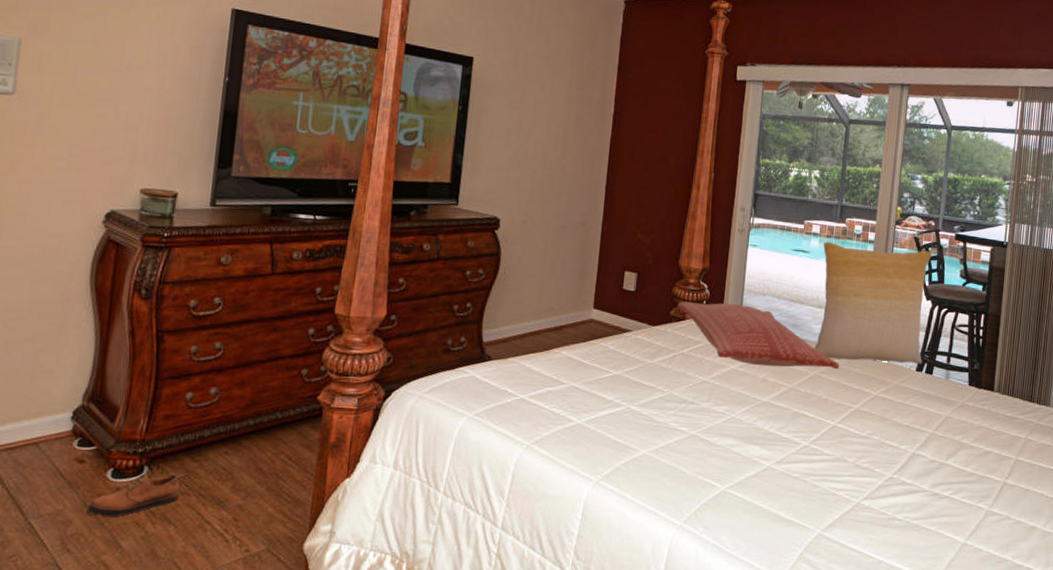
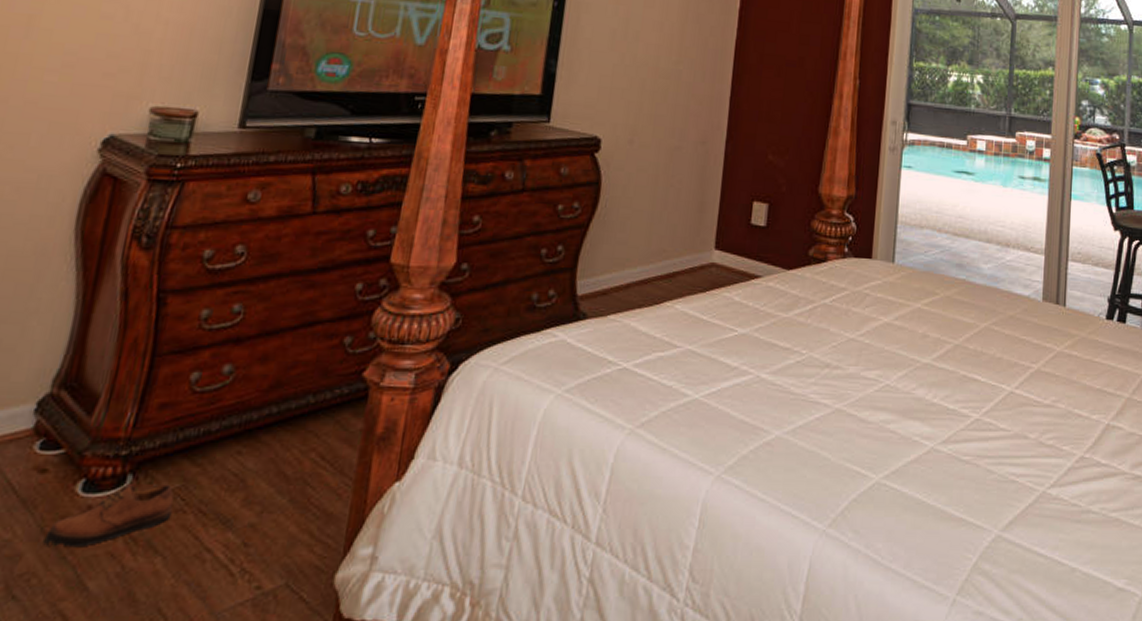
pillow: present [677,302,839,370] -> none [817,238,1014,320]
pillow: present [814,242,933,365] -> none [983,161,1119,311]

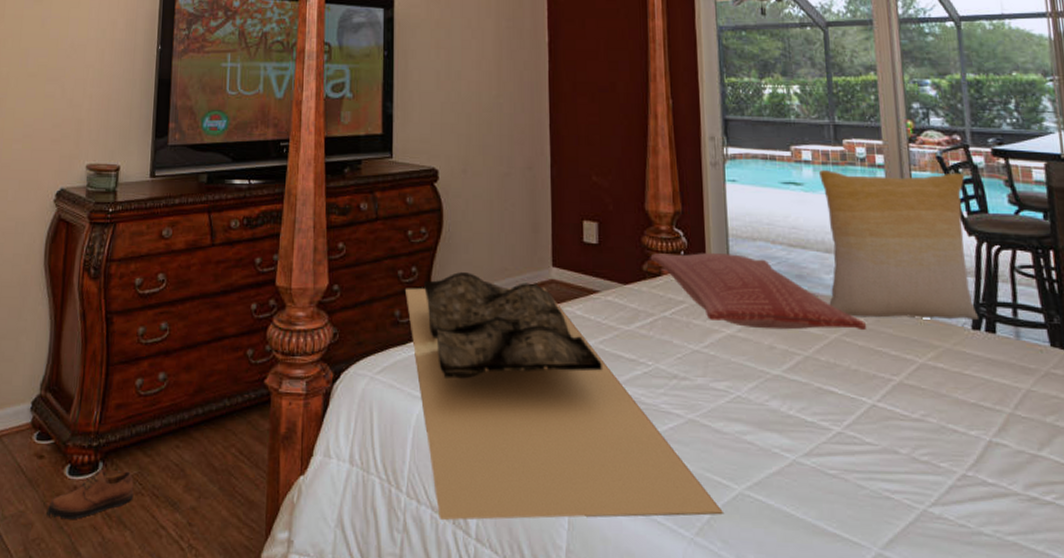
throw blanket: none [547,253,858,525] -> present [406,272,723,521]
pillow: none [817,238,1014,320] -> present [650,253,866,331]
pillow: none [983,161,1119,311] -> present [819,170,979,321]

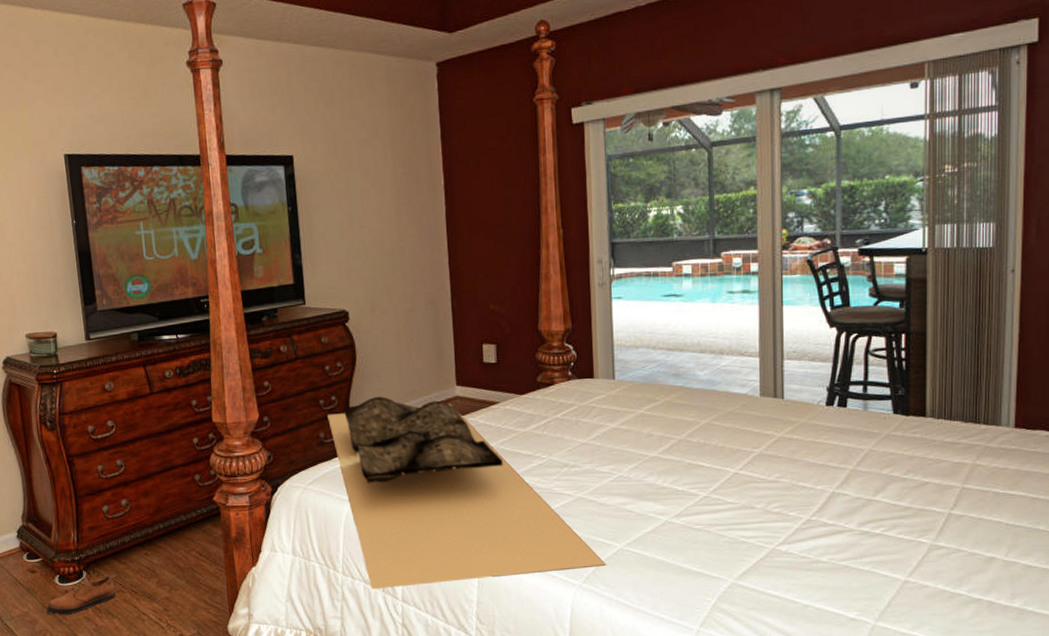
pillow: present [650,253,866,331] -> none [543,361,733,421]
pillow: present [819,170,979,321] -> none [698,273,833,405]

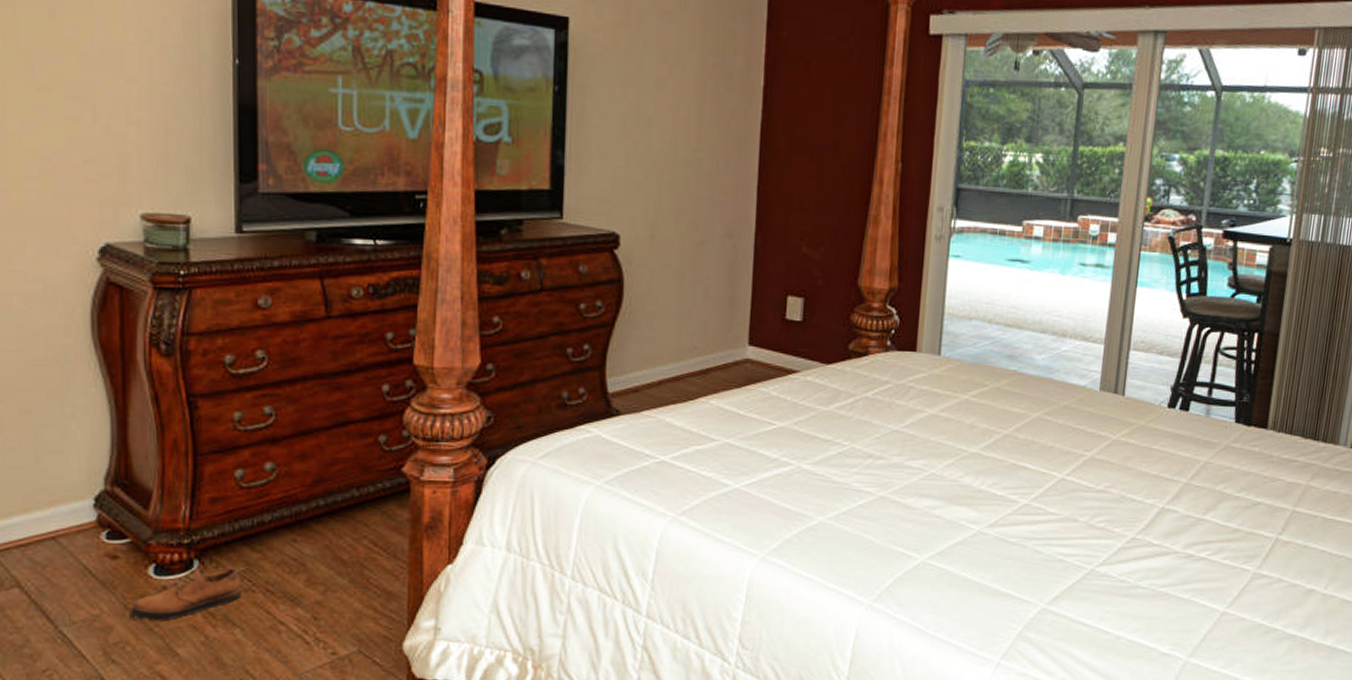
throw blanket: present [327,397,606,590] -> none [575,350,903,601]

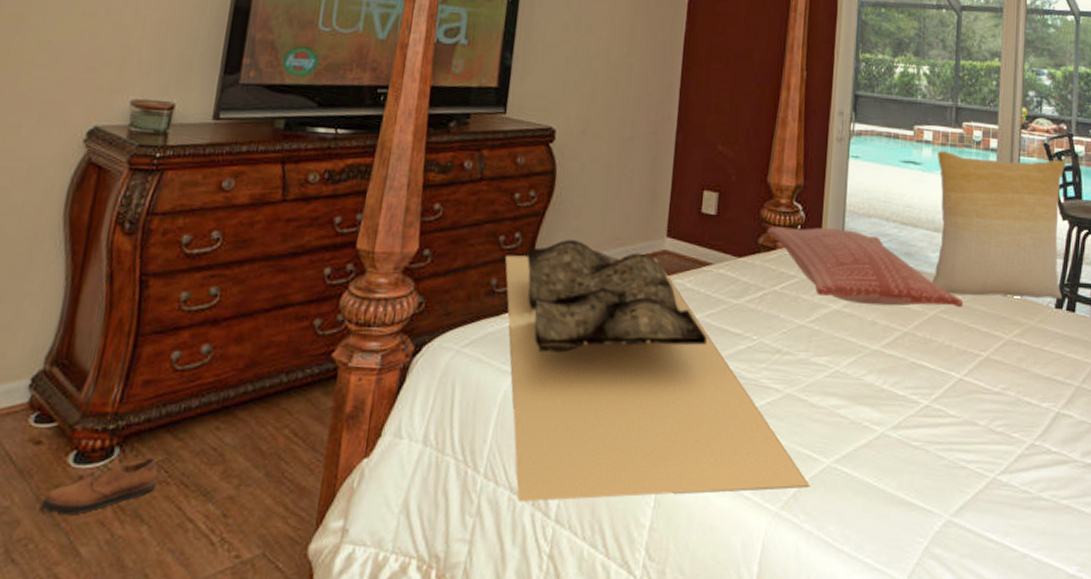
throw blanket: none [575,350,903,601] -> present [505,240,810,503]
pillow: none [858,332,1069,410] -> present [767,227,963,308]
pillow: none [1036,248,1192,400] -> present [932,151,1066,300]

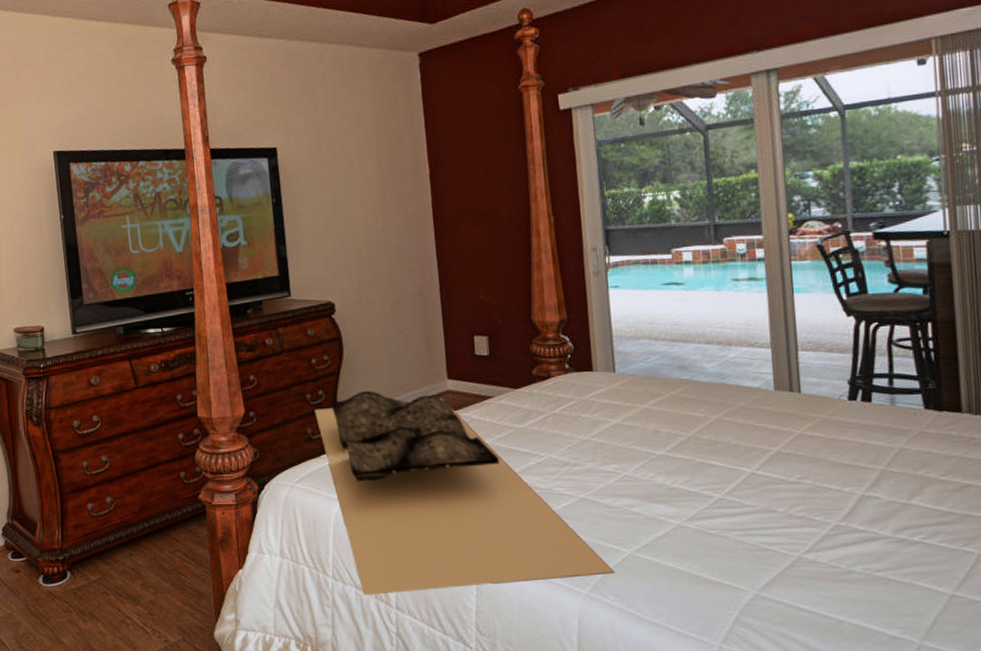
shoe: present [39,456,158,515] -> none [30,577,100,618]
pillow: present [767,227,963,308] -> none [539,353,746,417]
pillow: present [932,151,1066,300] -> none [700,258,856,399]

